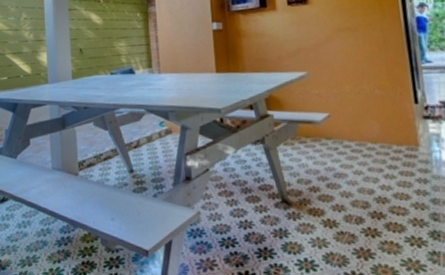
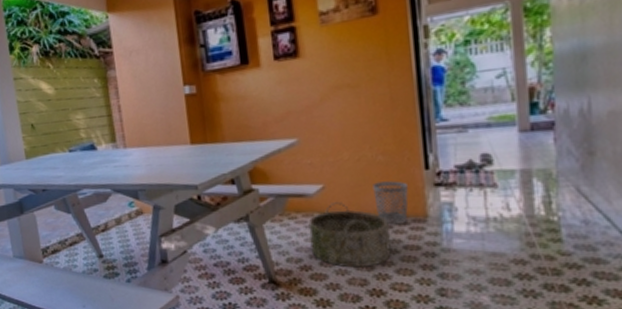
basket: none [316,129,389,191] -> present [308,202,392,268]
wastebasket: none [371,112,402,152] -> present [373,181,409,225]

